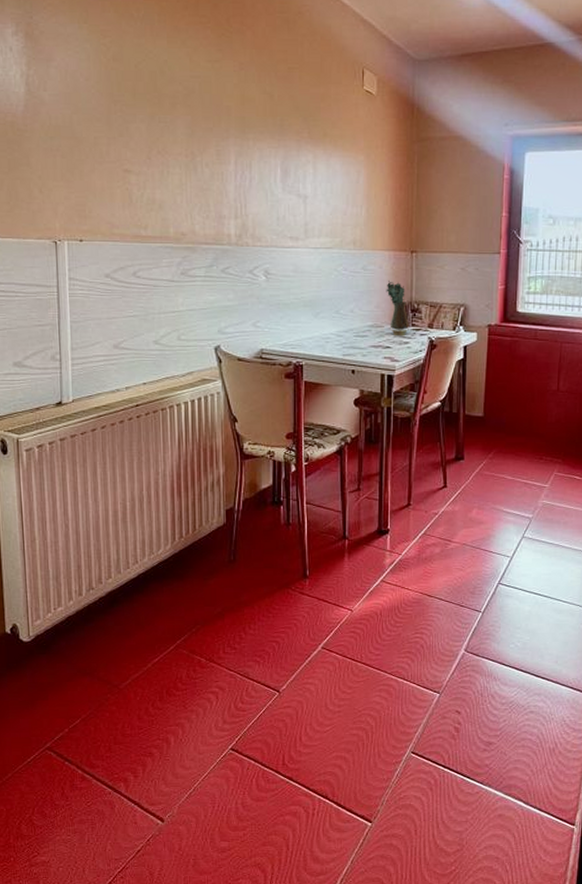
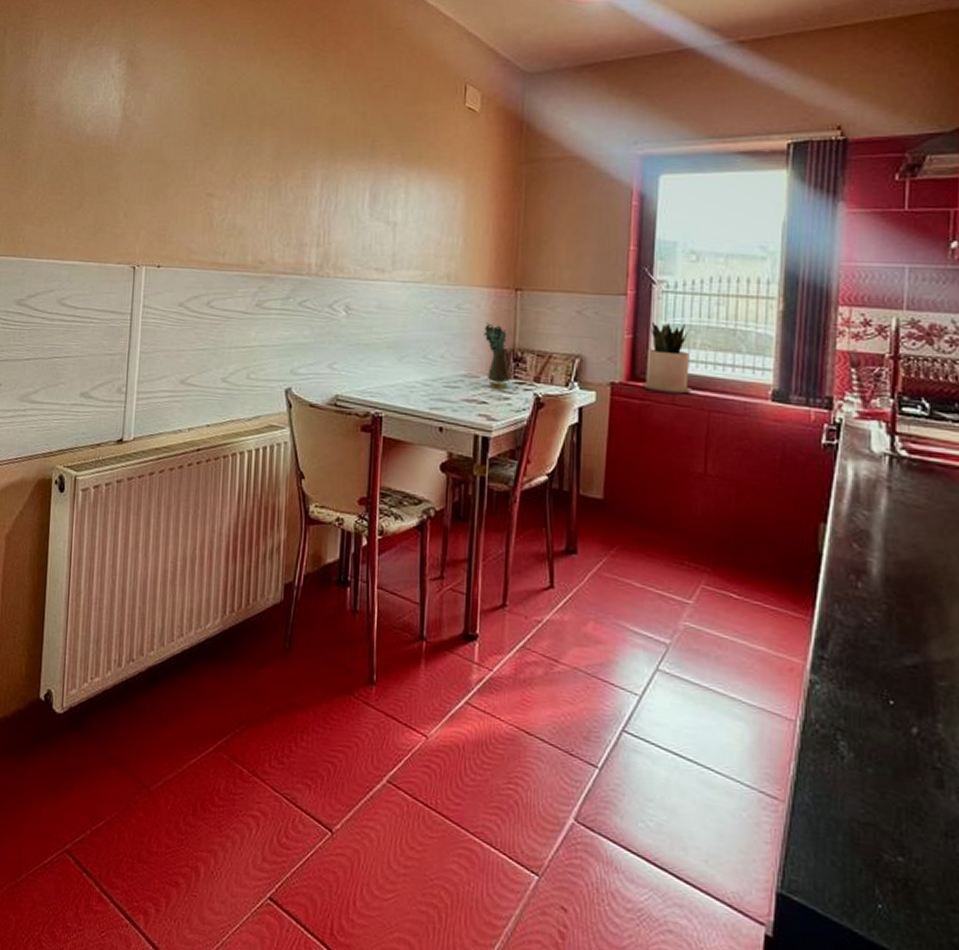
planter: none [511,274,549,331] -> present [640,321,692,395]

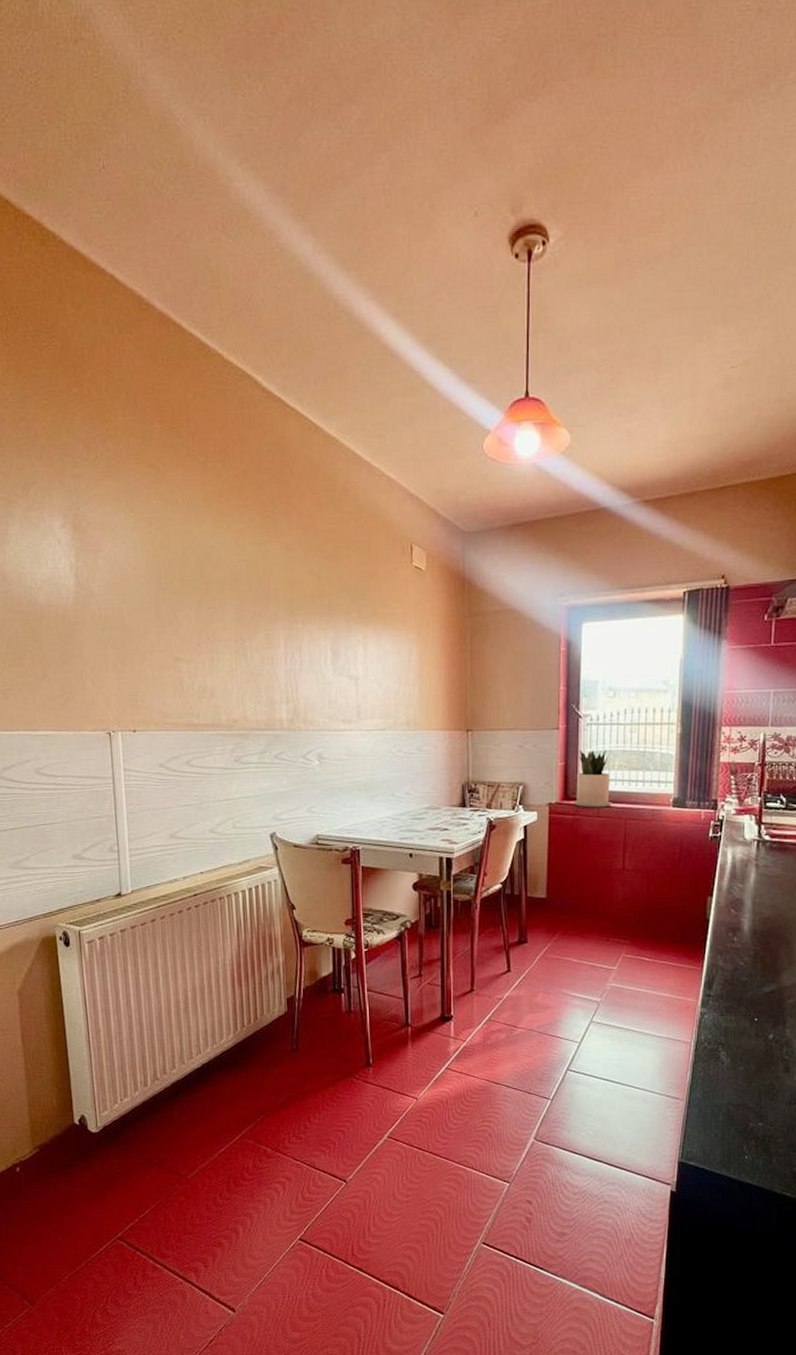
vase: present [483,323,511,391] -> none [442,761,467,818]

